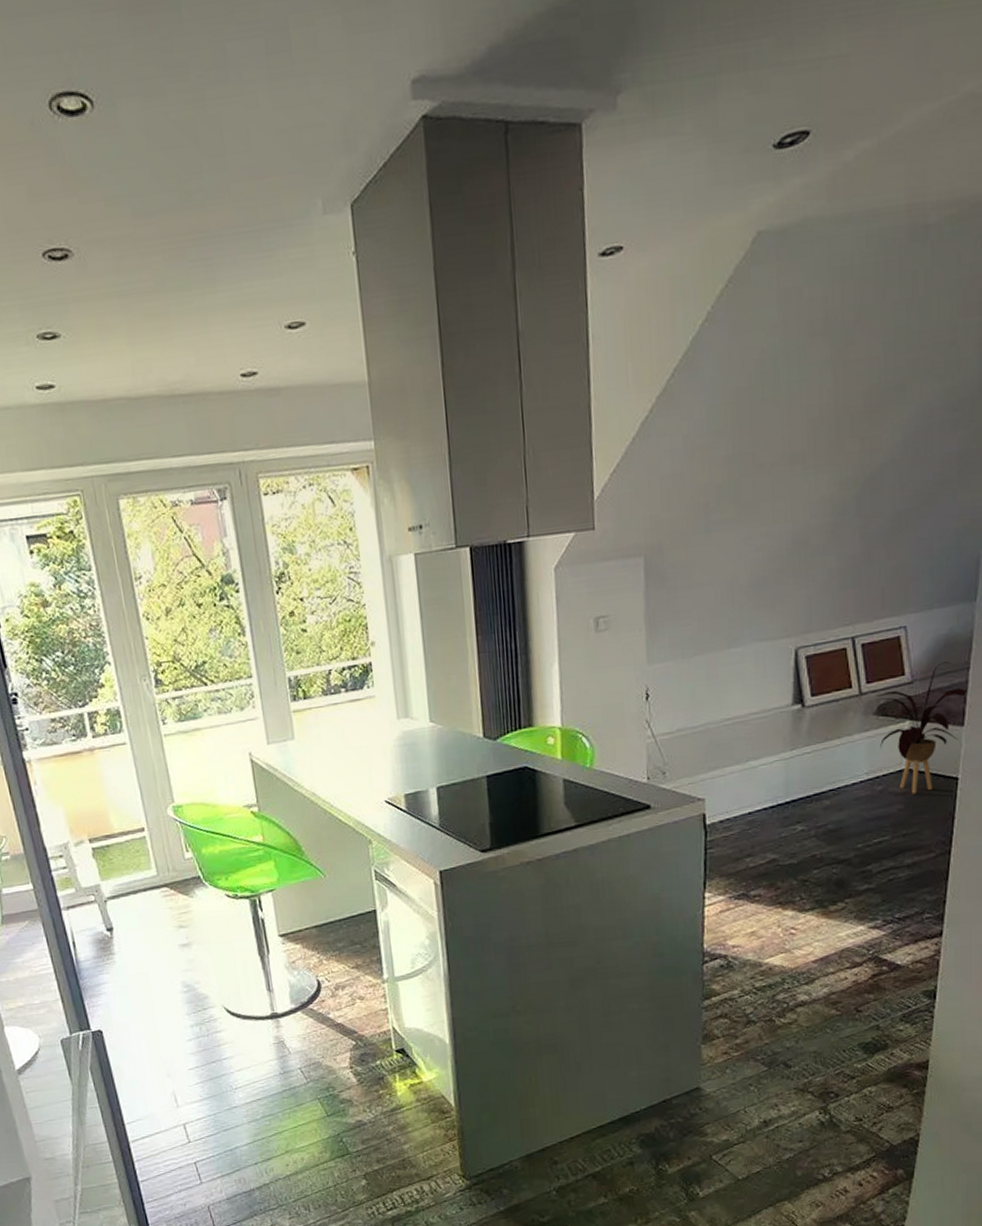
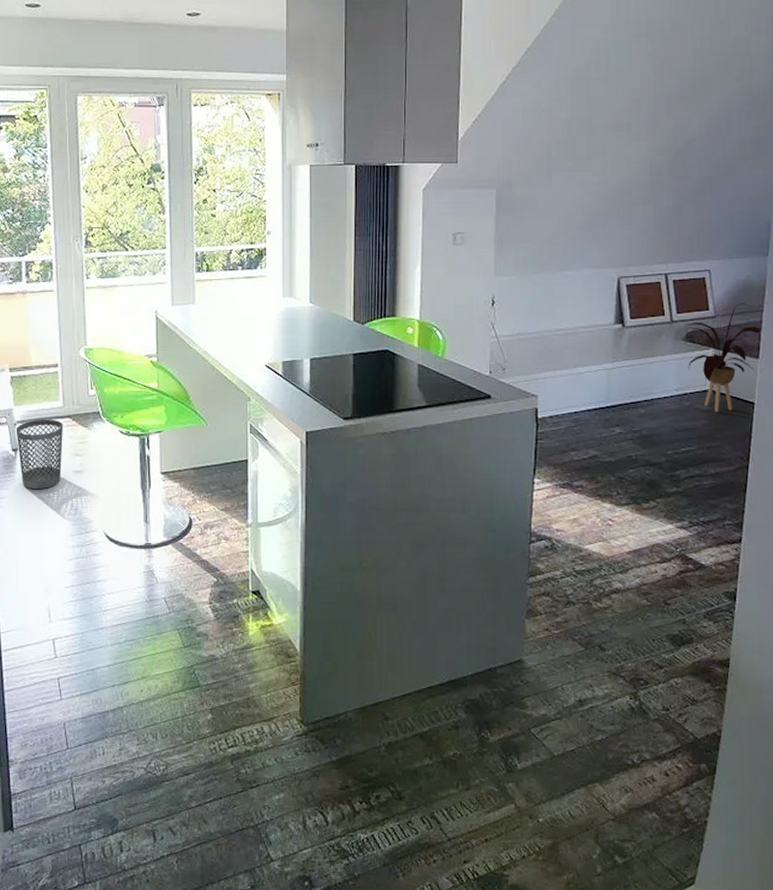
wastebasket: none [107,890,167,971] -> present [16,419,63,490]

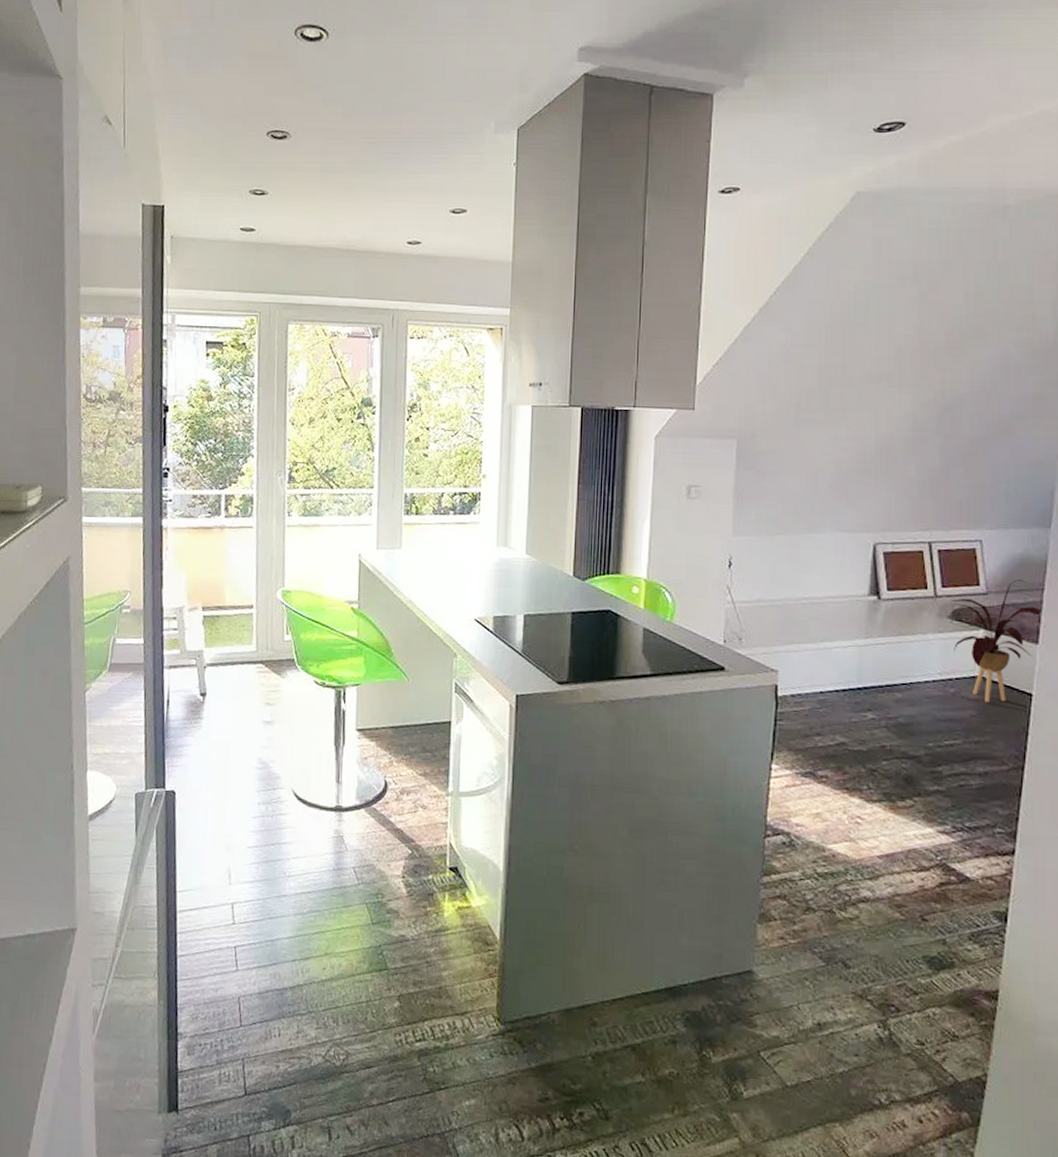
wastebasket: present [16,419,63,490] -> none [205,663,255,739]

